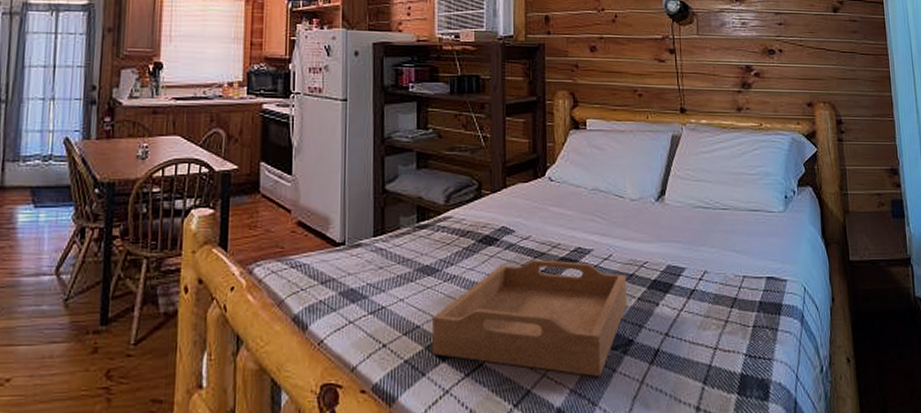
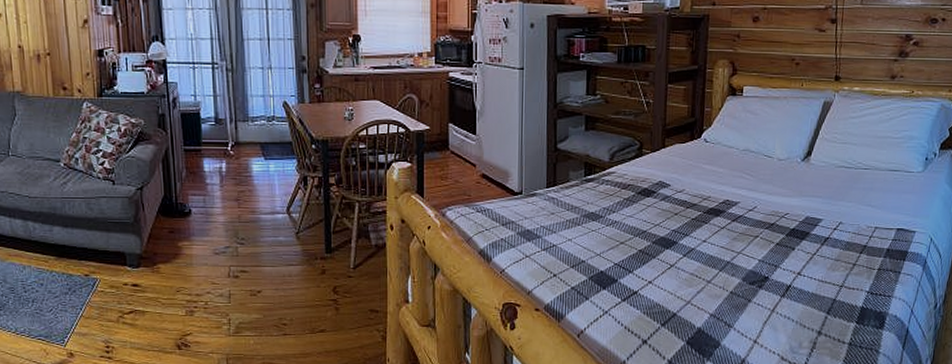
serving tray: present [432,260,628,378] -> none [595,209,768,306]

